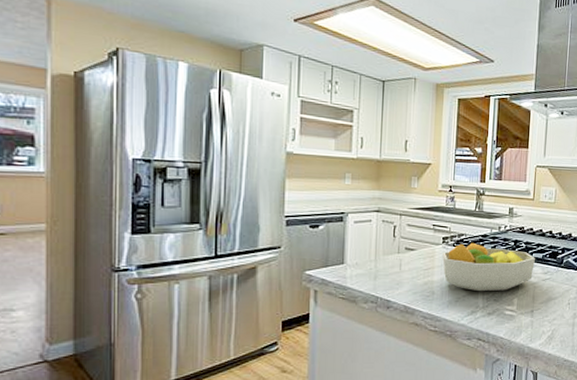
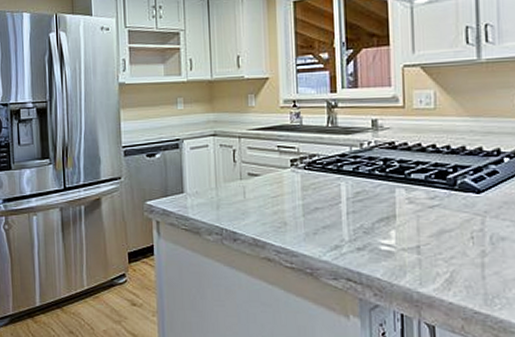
fruit bowl: present [441,242,535,292] -> none [291,163,415,222]

